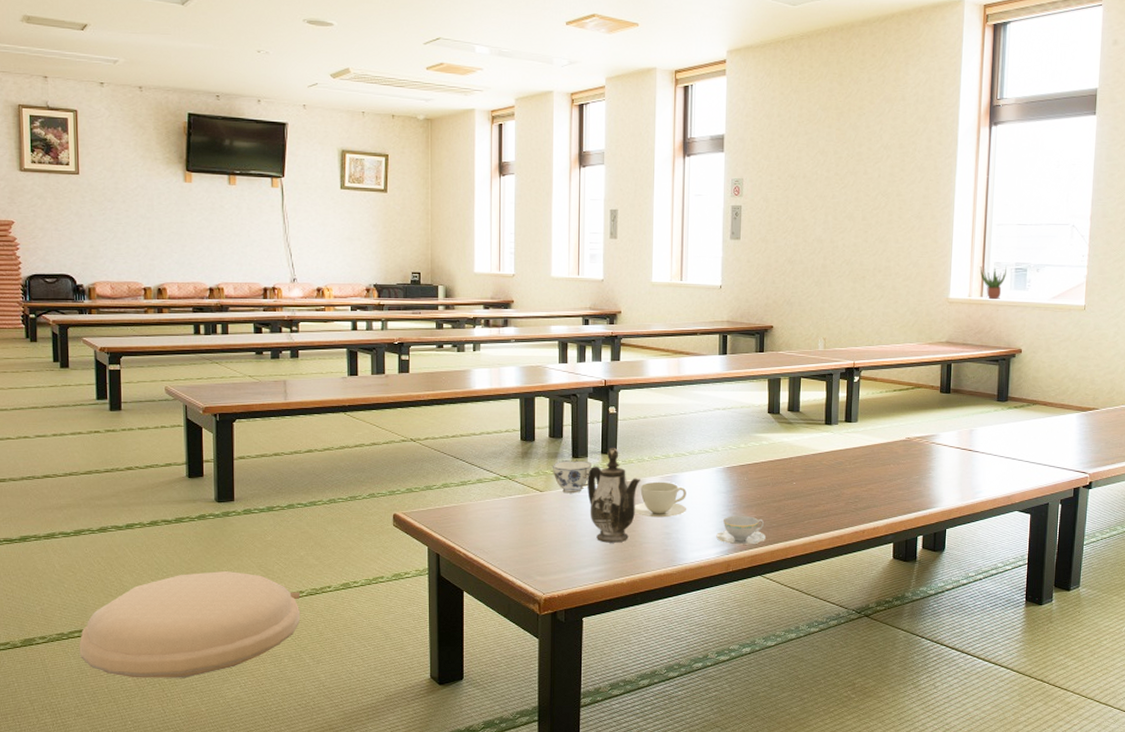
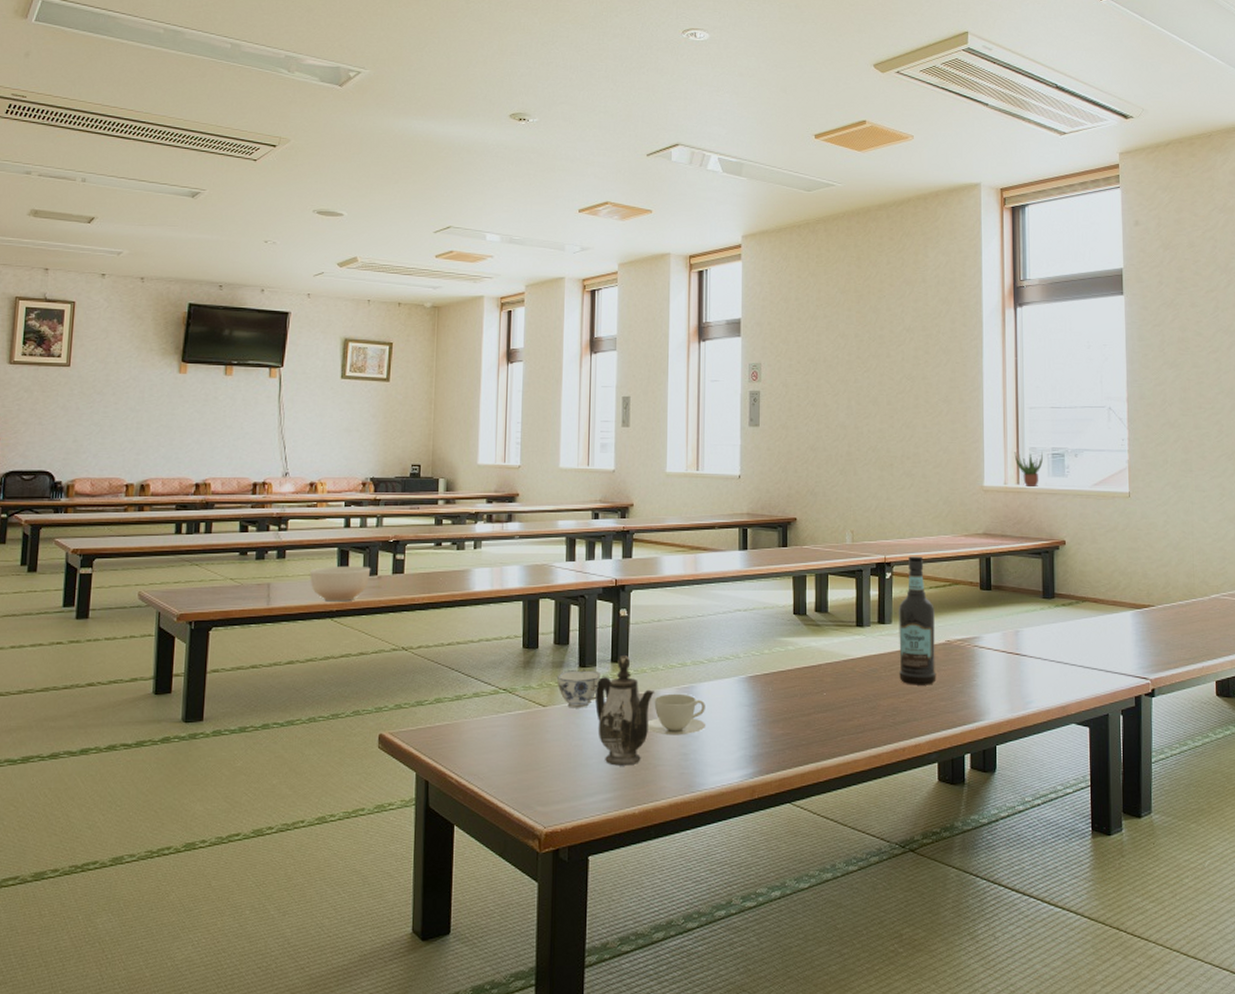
seat cushion: present [79,570,301,678] -> none [11,803,270,936]
bowl: none [321,365,379,398] -> present [309,565,371,602]
teacup: present [716,515,767,545] -> none [739,731,796,767]
root beer: none [862,362,897,477] -> present [899,556,936,685]

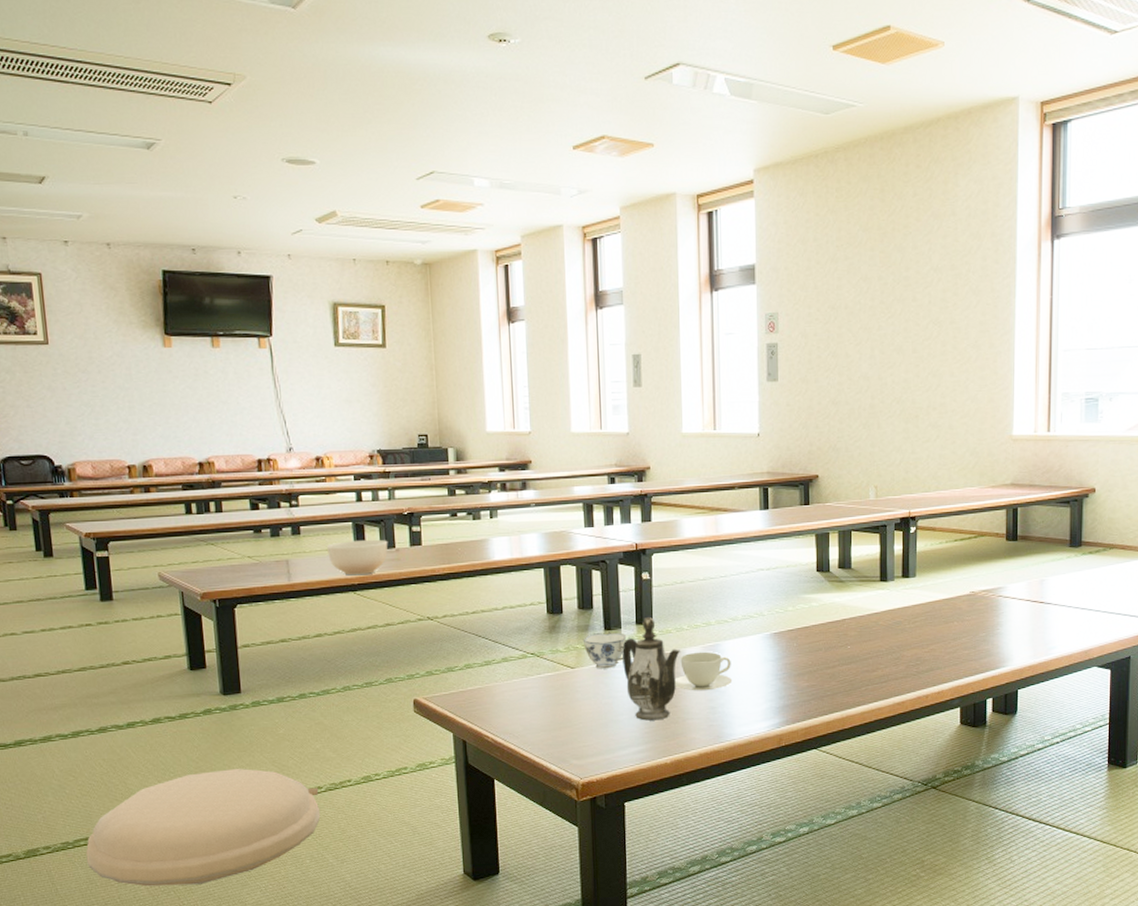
seat cushion: none [11,803,270,936] -> present [86,768,321,887]
root beer: present [899,556,936,685] -> none [923,509,960,636]
potted plant: present [1014,451,1043,488] -> none [1045,396,1076,435]

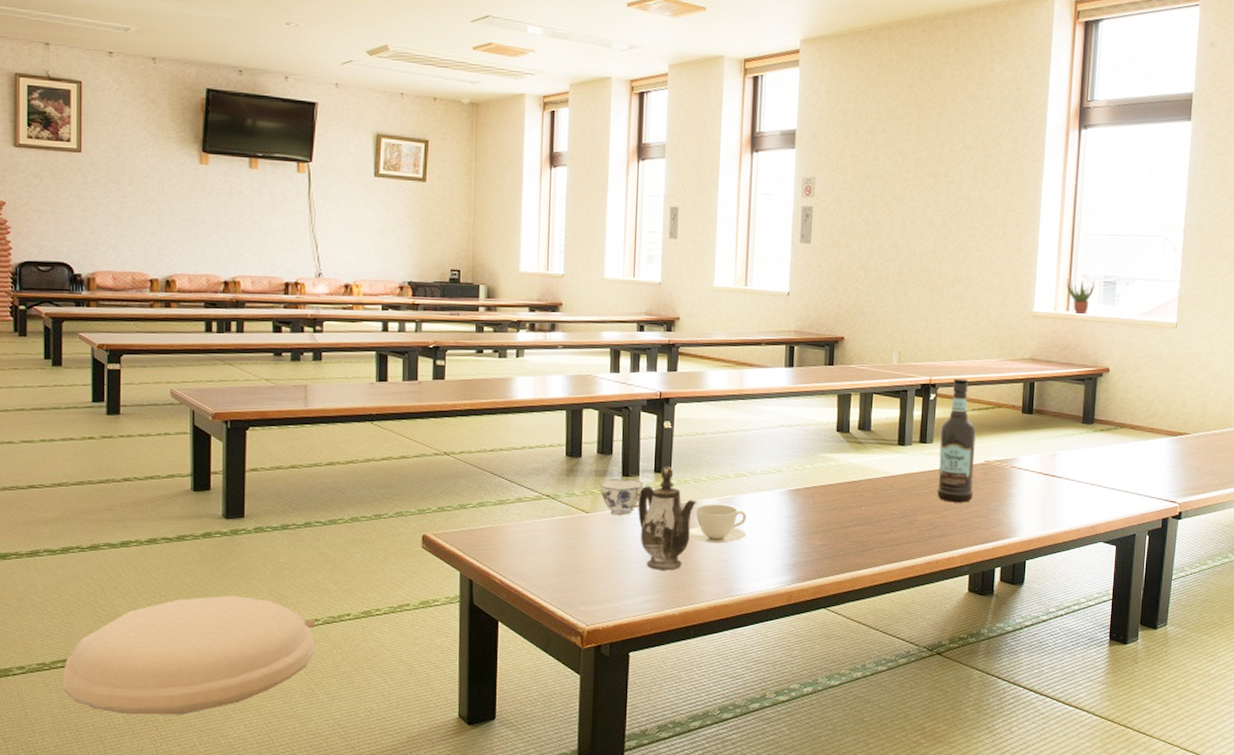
bowl: present [326,539,388,576] -> none [347,370,411,406]
root beer: none [923,509,960,636] -> present [937,378,976,503]
potted plant: none [1045,396,1076,435] -> present [1066,278,1095,315]

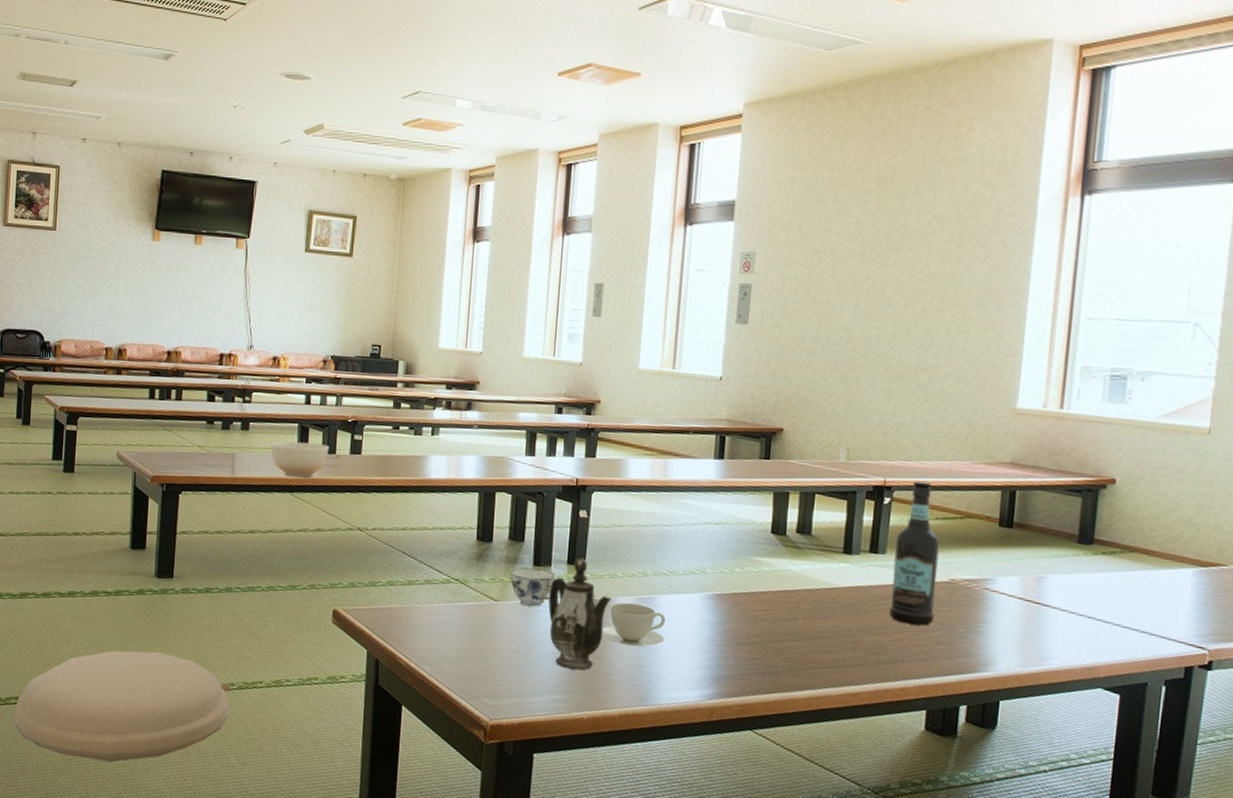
bowl: none [347,370,411,406] -> present [271,441,330,478]
potted plant: present [1066,278,1095,315] -> none [1060,370,1098,414]

